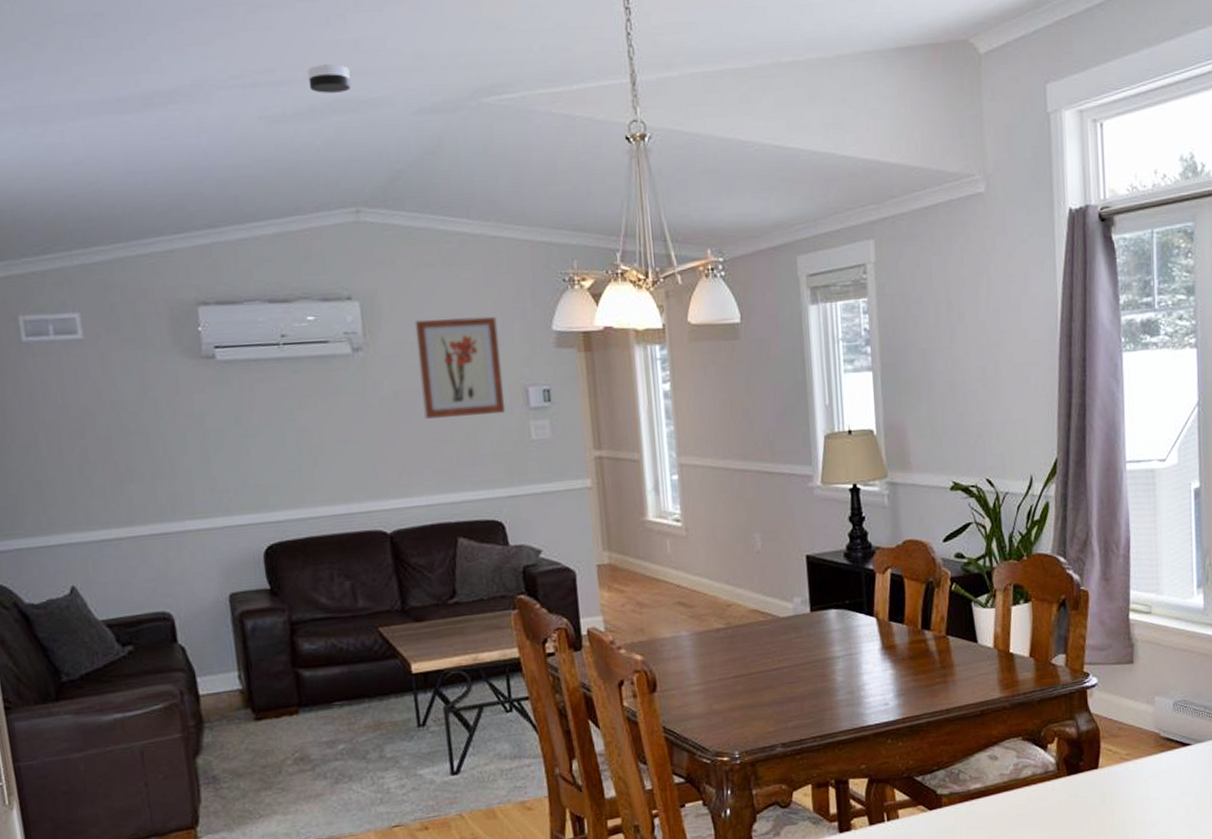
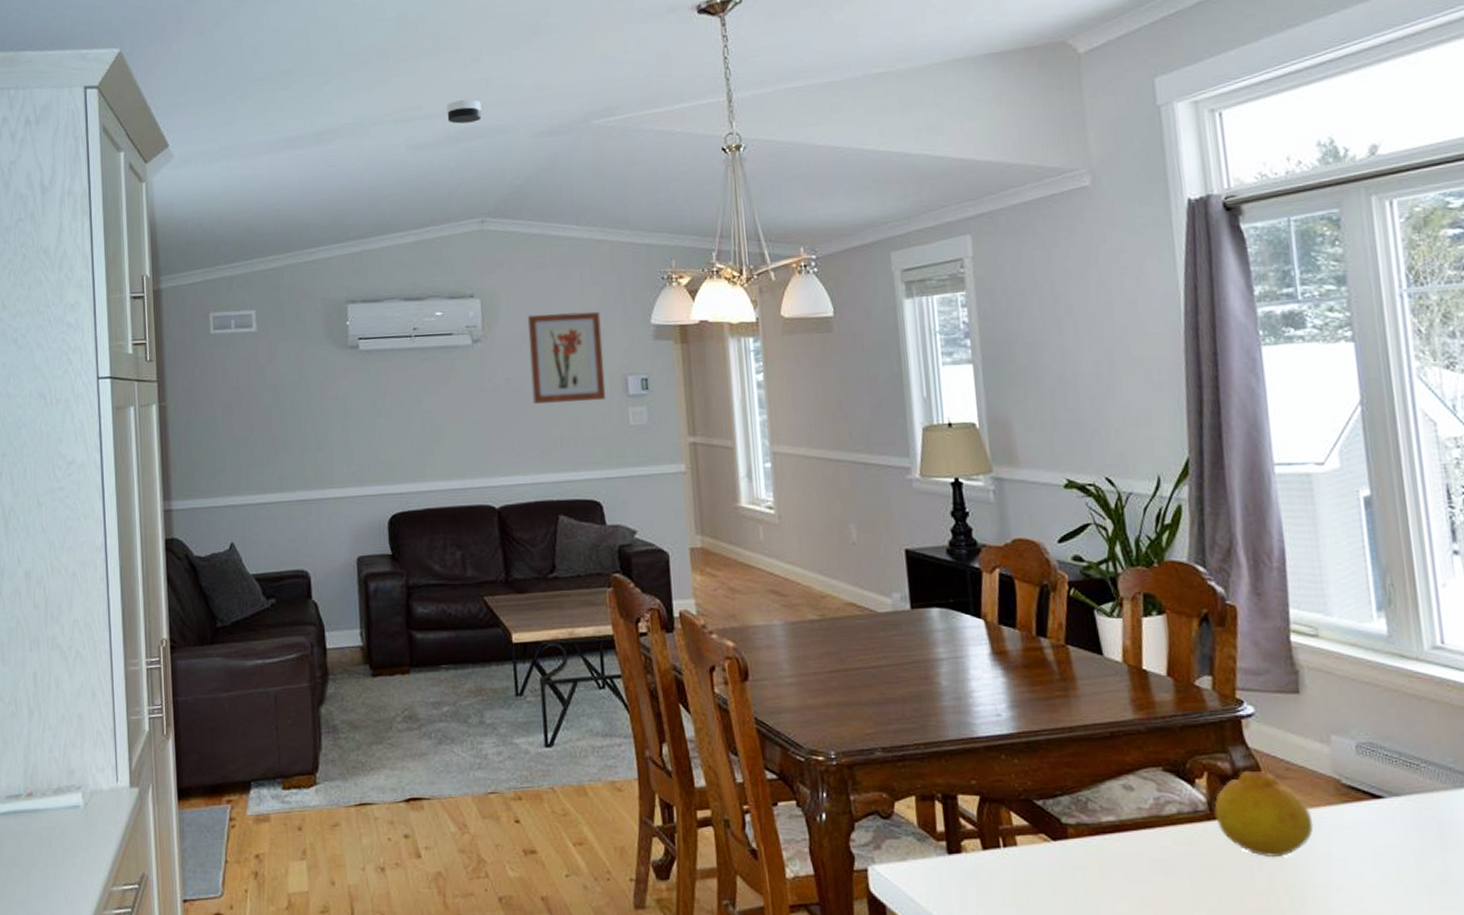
fruit: none [1061,732,1137,804] -> present [1214,770,1314,858]

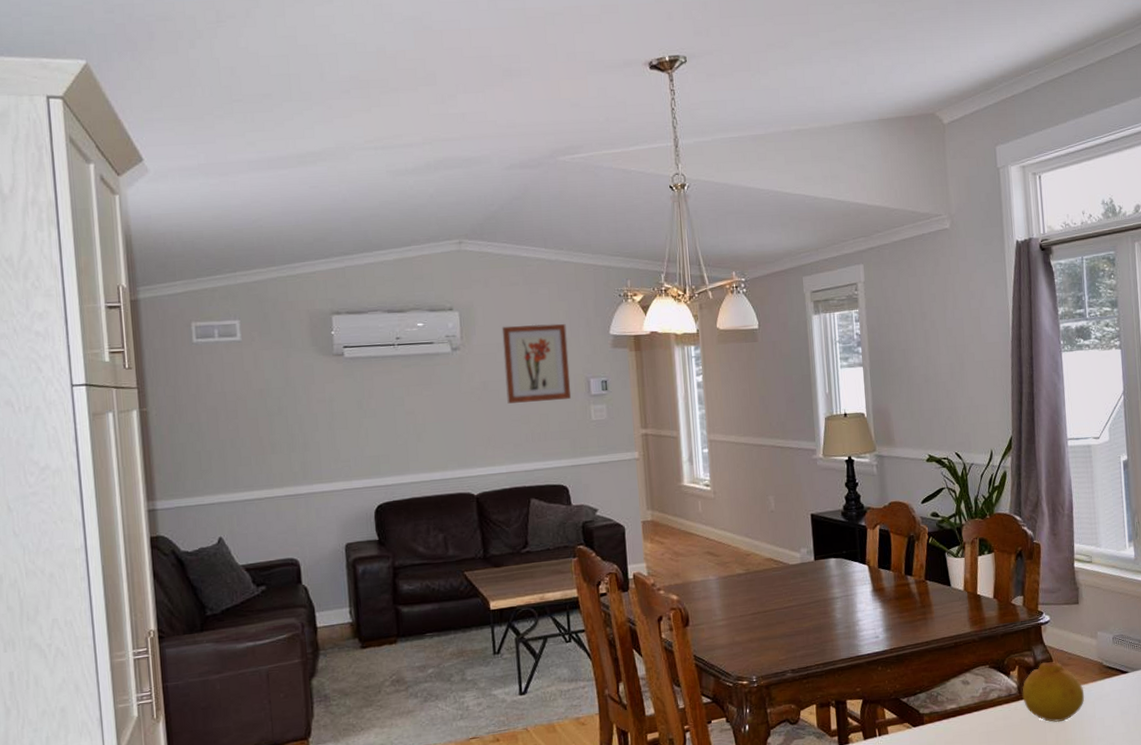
smoke detector: present [446,99,482,124] -> none [425,132,459,153]

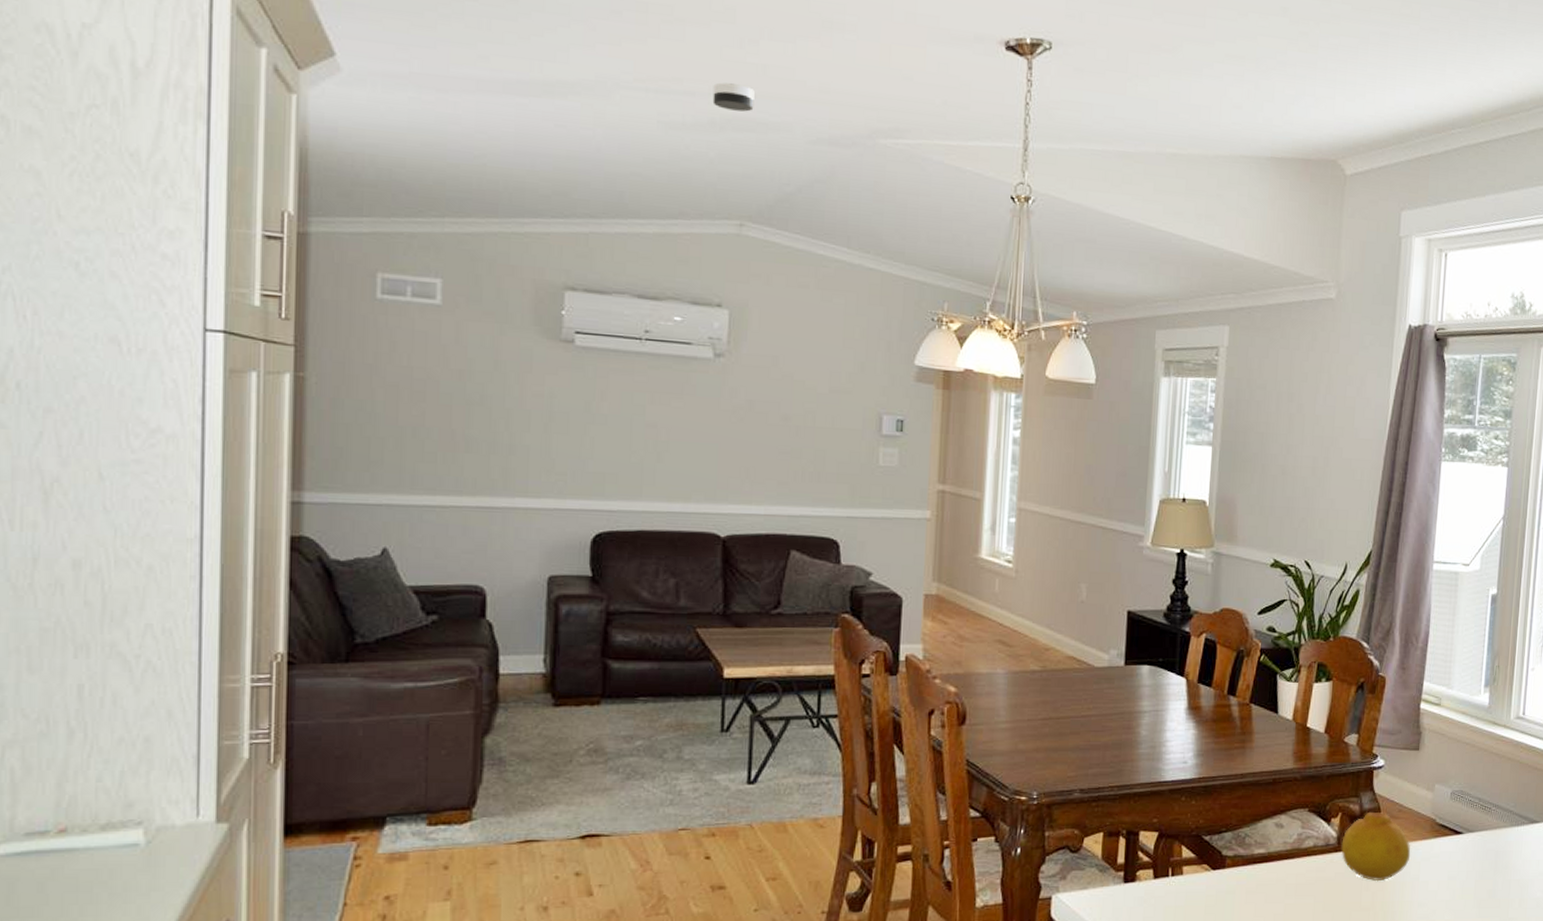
smoke detector: none [425,132,459,153] -> present [712,82,755,112]
wall art: present [501,323,572,404] -> none [776,336,862,436]

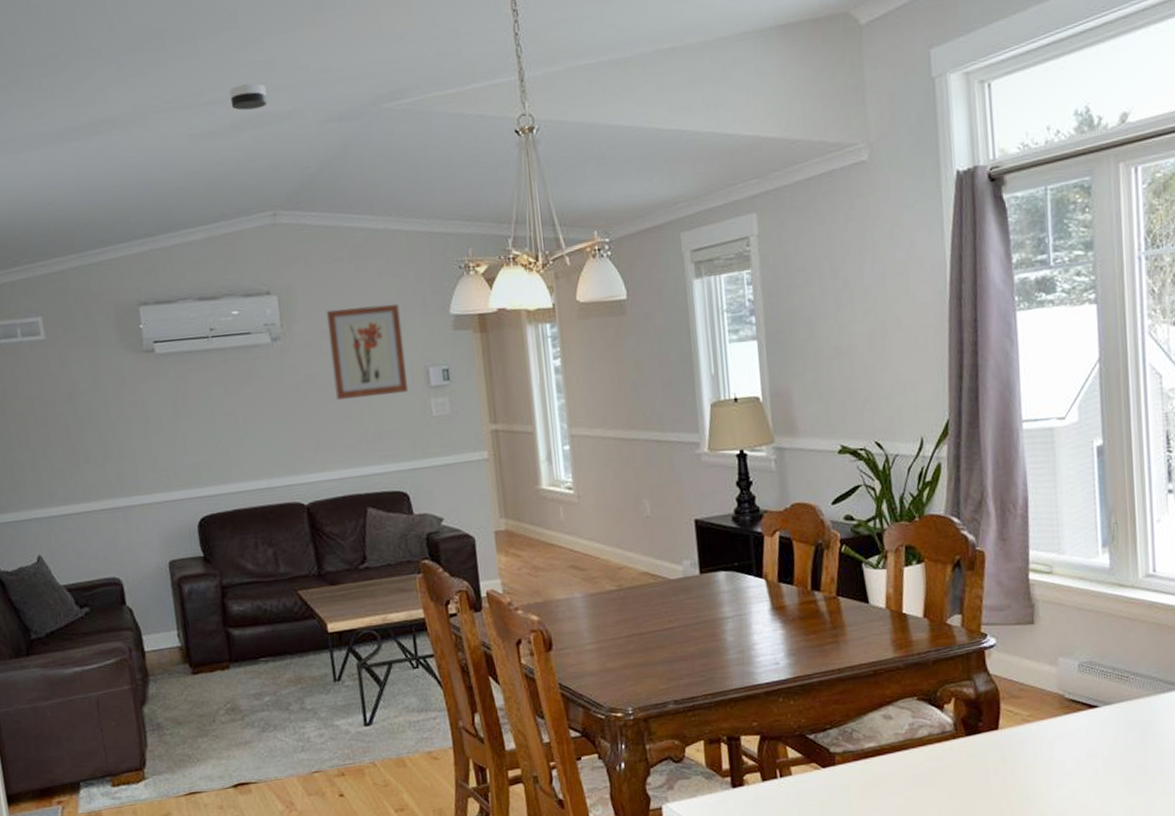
wall art: none [776,336,862,436] -> present [326,304,409,400]
fruit: present [1341,811,1411,882] -> none [959,693,1040,766]

